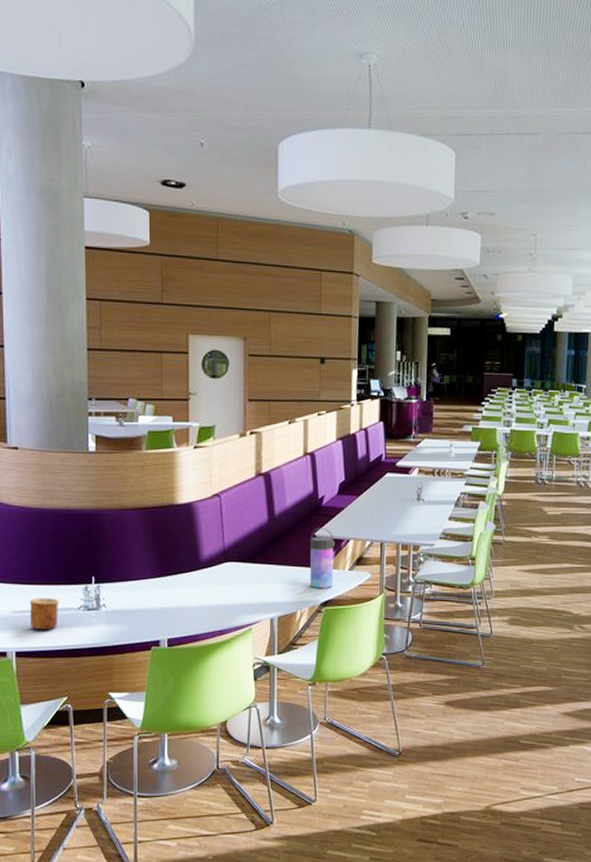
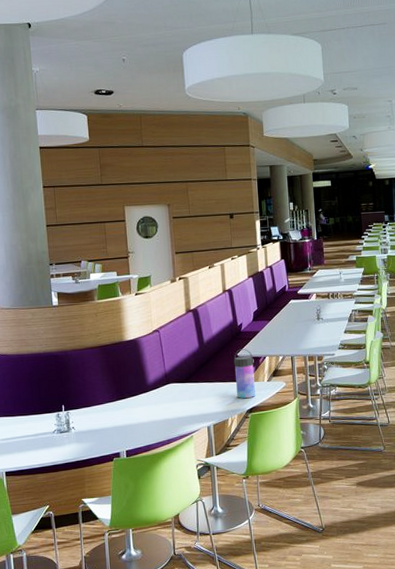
cup: present [29,598,60,631] -> none [13,425,38,453]

